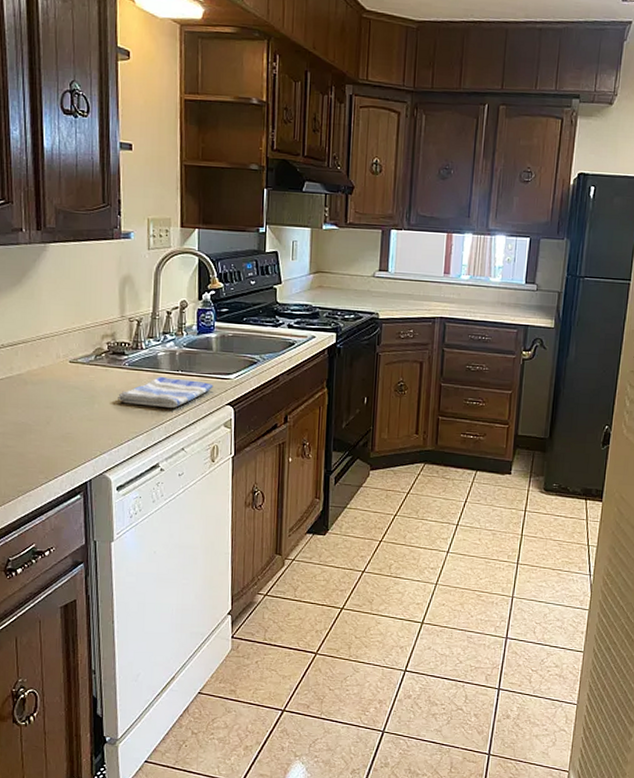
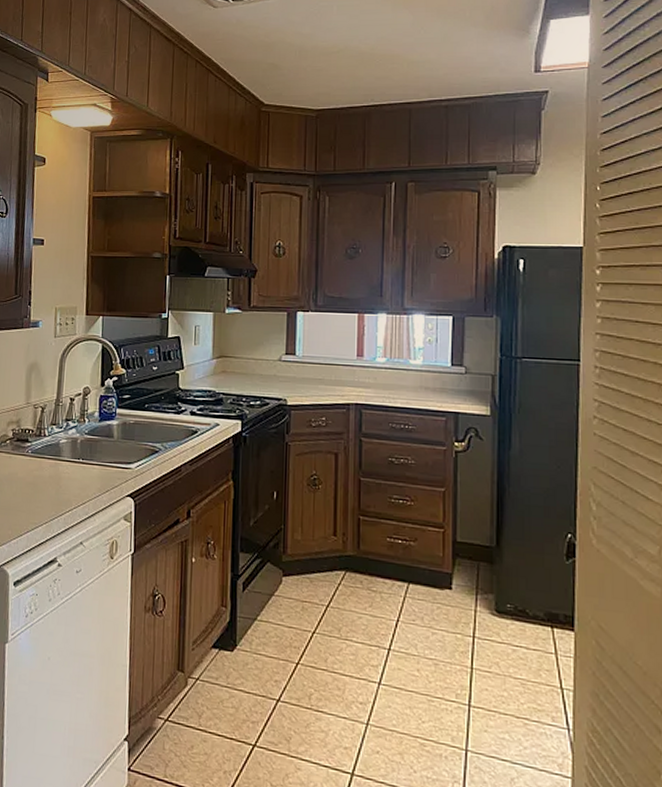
dish towel: present [118,377,213,408] -> none [20,465,114,498]

